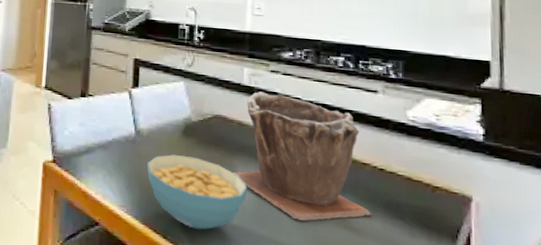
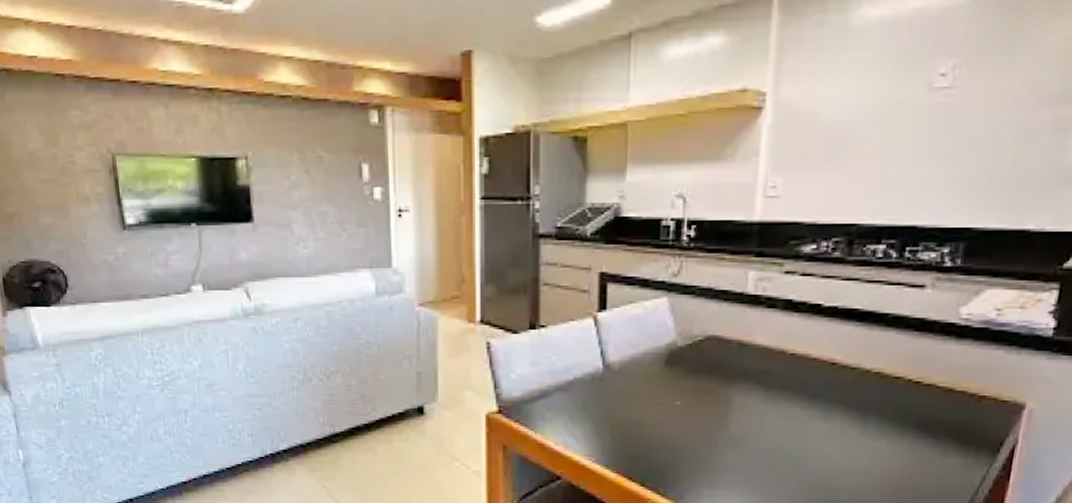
cereal bowl: present [146,154,248,230] -> none [619,388,747,473]
plant pot: present [233,92,371,221] -> none [729,301,898,451]

